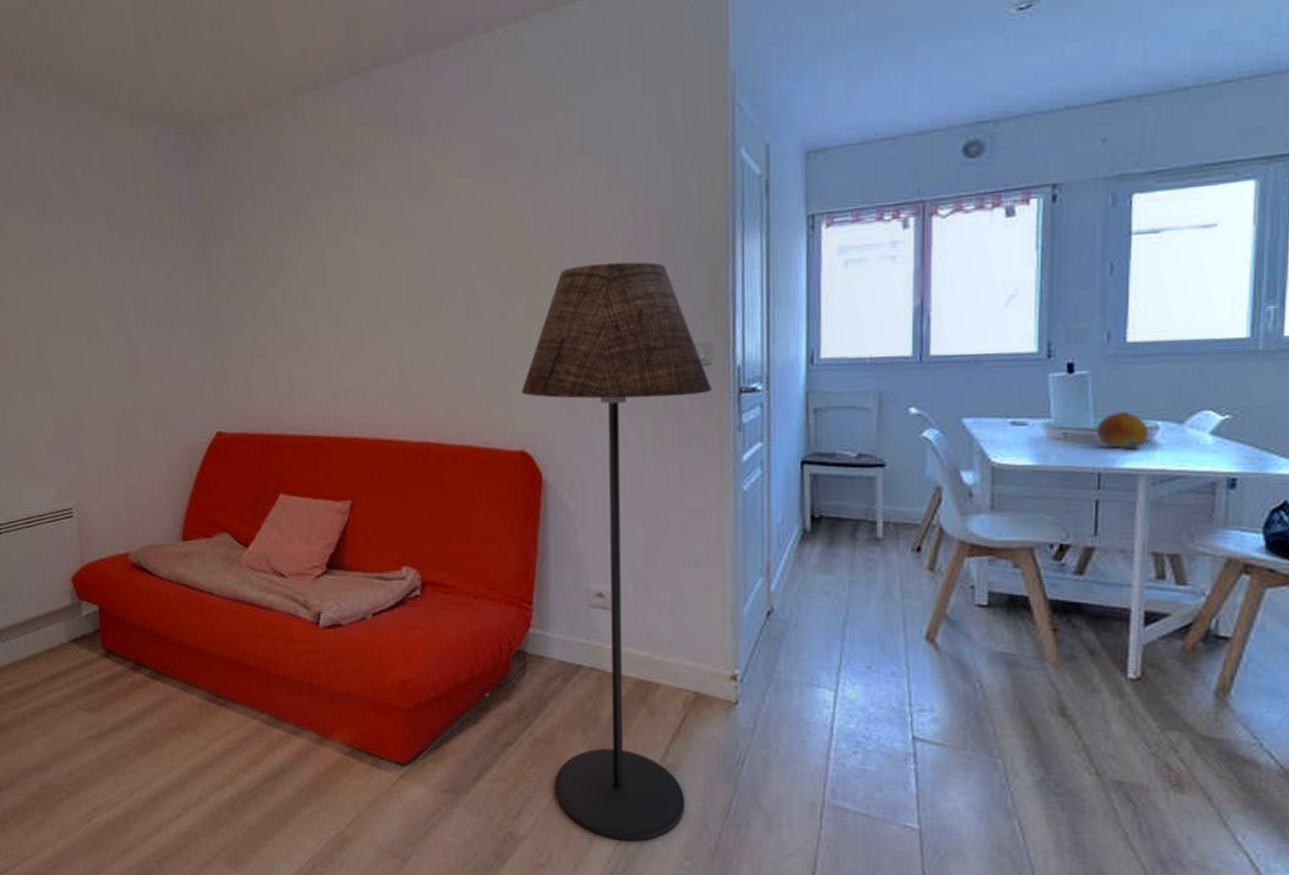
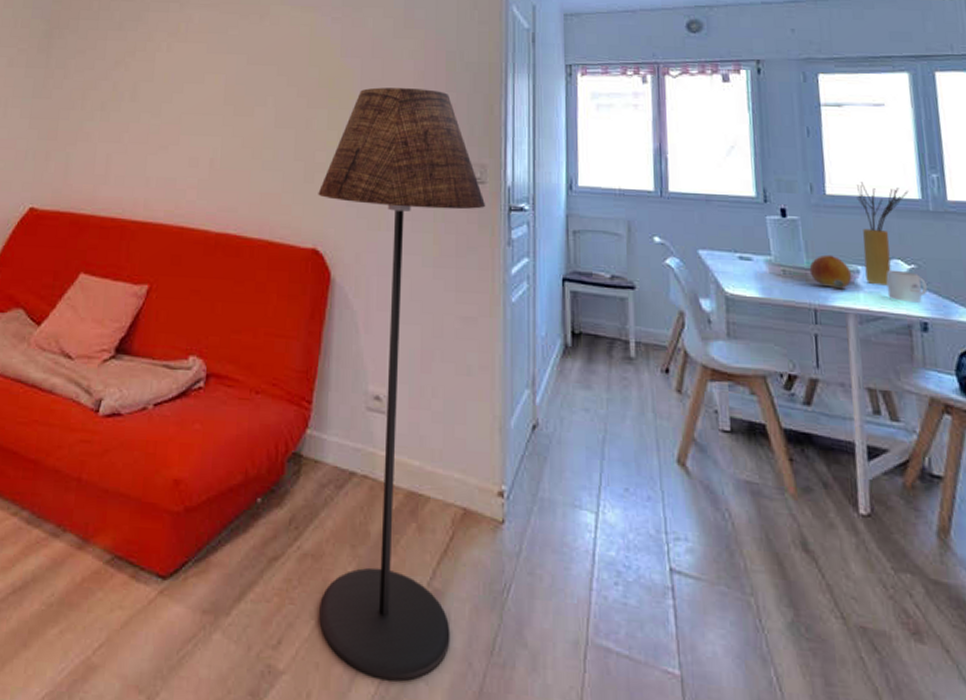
vase: none [1166,323,1235,442] -> present [857,182,909,286]
mug: none [1191,422,1242,458] -> present [886,269,927,303]

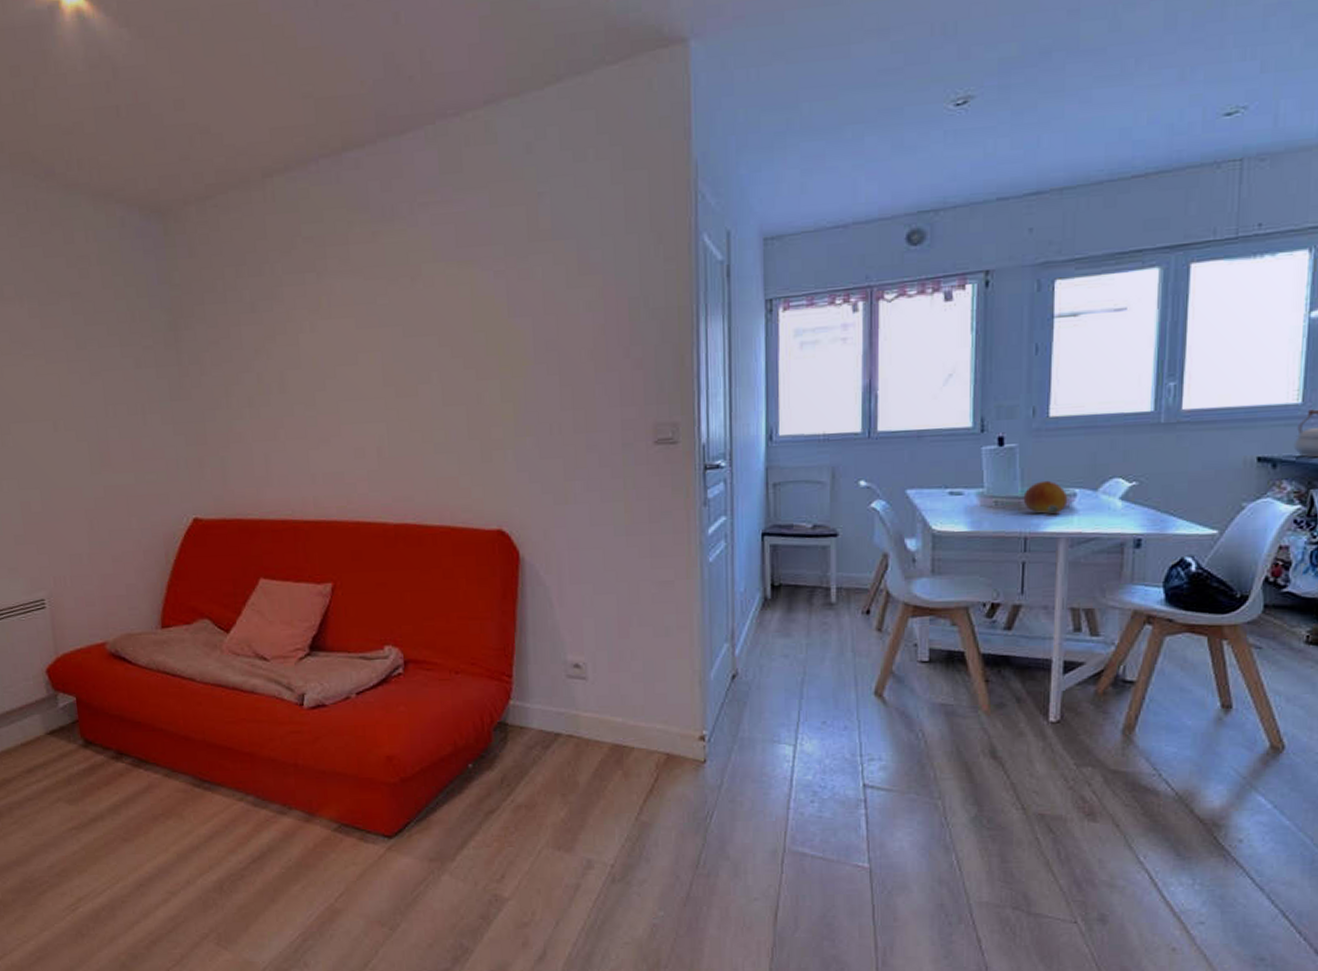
floor lamp: present [318,87,486,682] -> none [498,344,680,896]
vase: present [857,182,909,286] -> none [1082,399,1141,507]
mug: present [886,269,927,303] -> none [1103,489,1146,521]

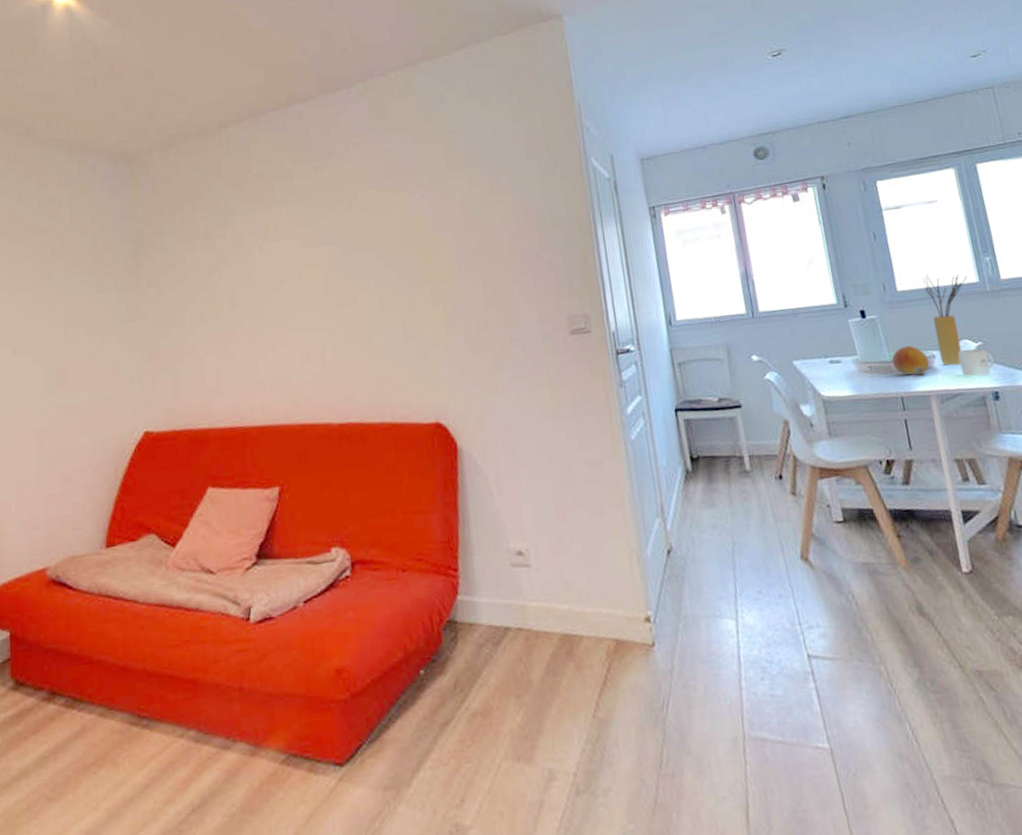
vase: none [1082,399,1141,507] -> present [923,274,968,366]
mug: none [1103,489,1146,521] -> present [958,349,995,377]

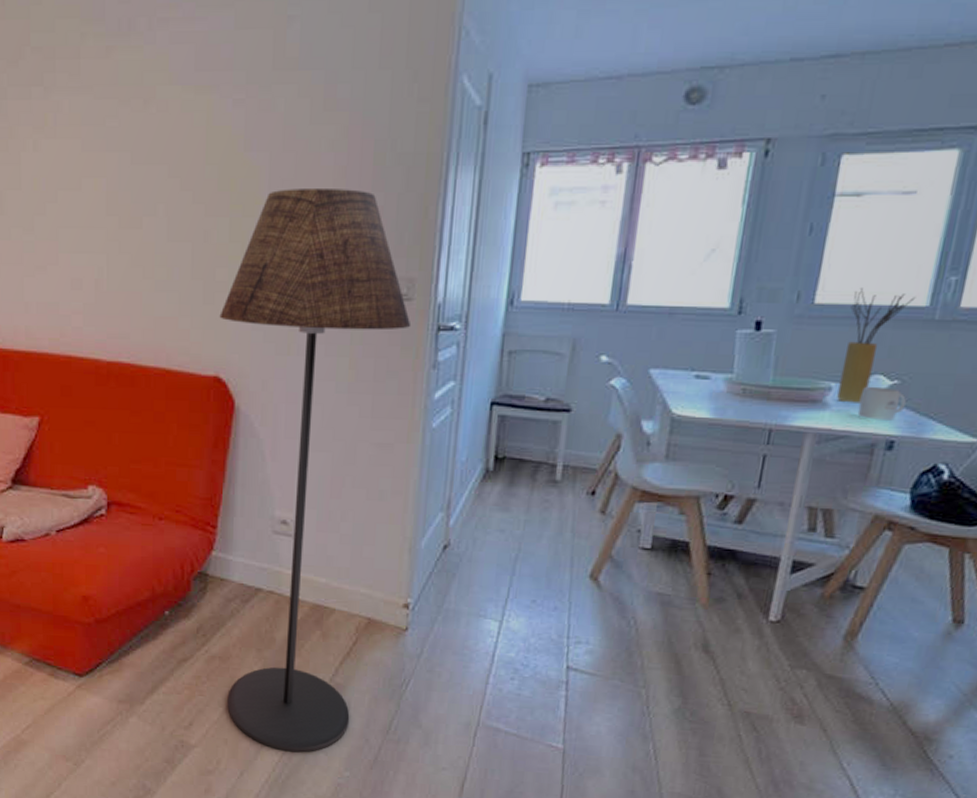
floor lamp: none [432,250,622,813] -> present [219,189,412,753]
fruit: present [891,345,930,375] -> none [773,371,823,408]

